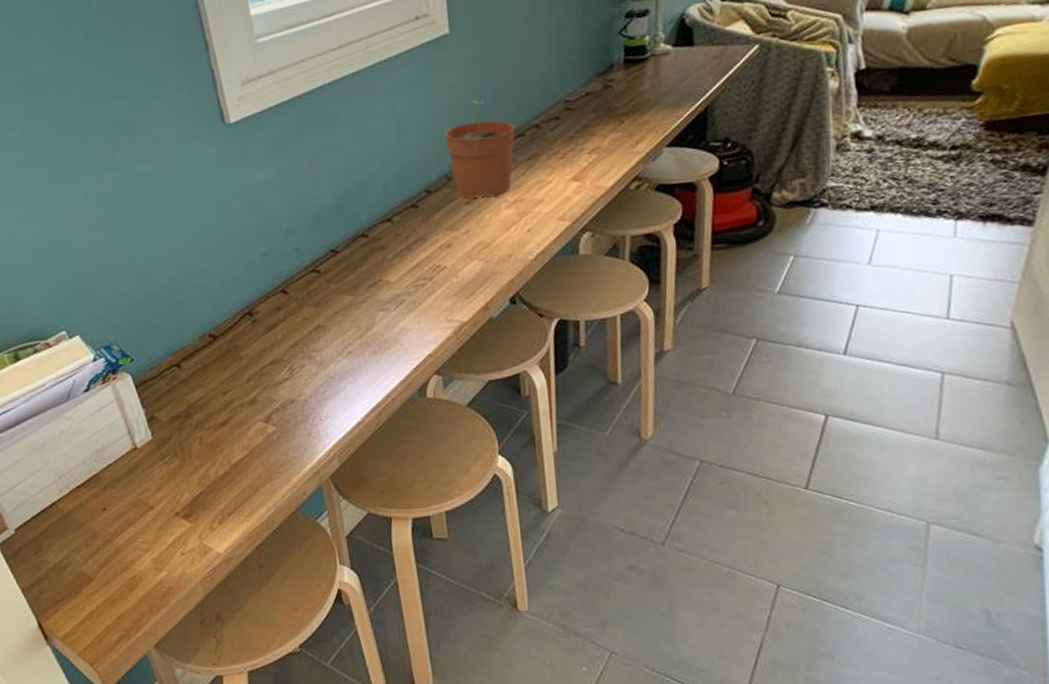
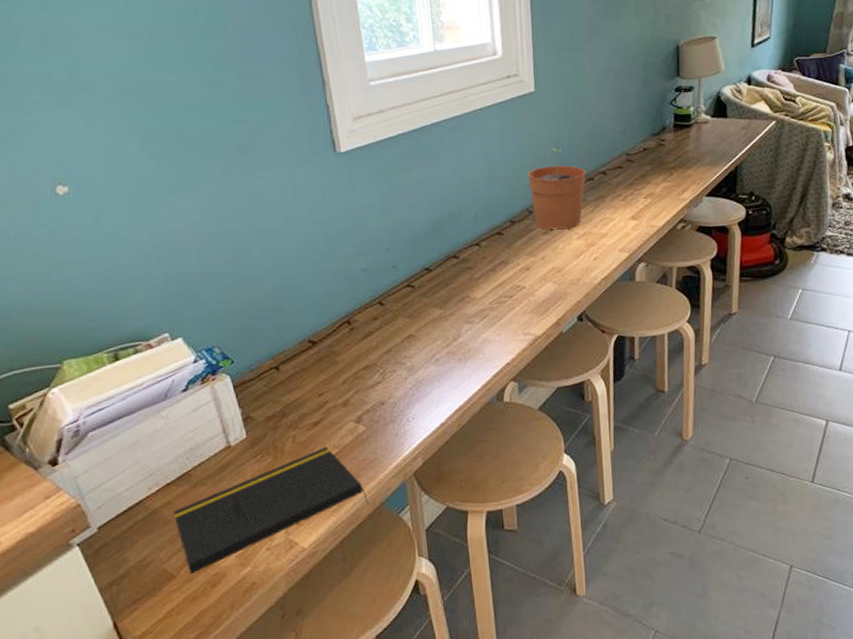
notepad: none [86,448,284,578] -> present [174,446,369,575]

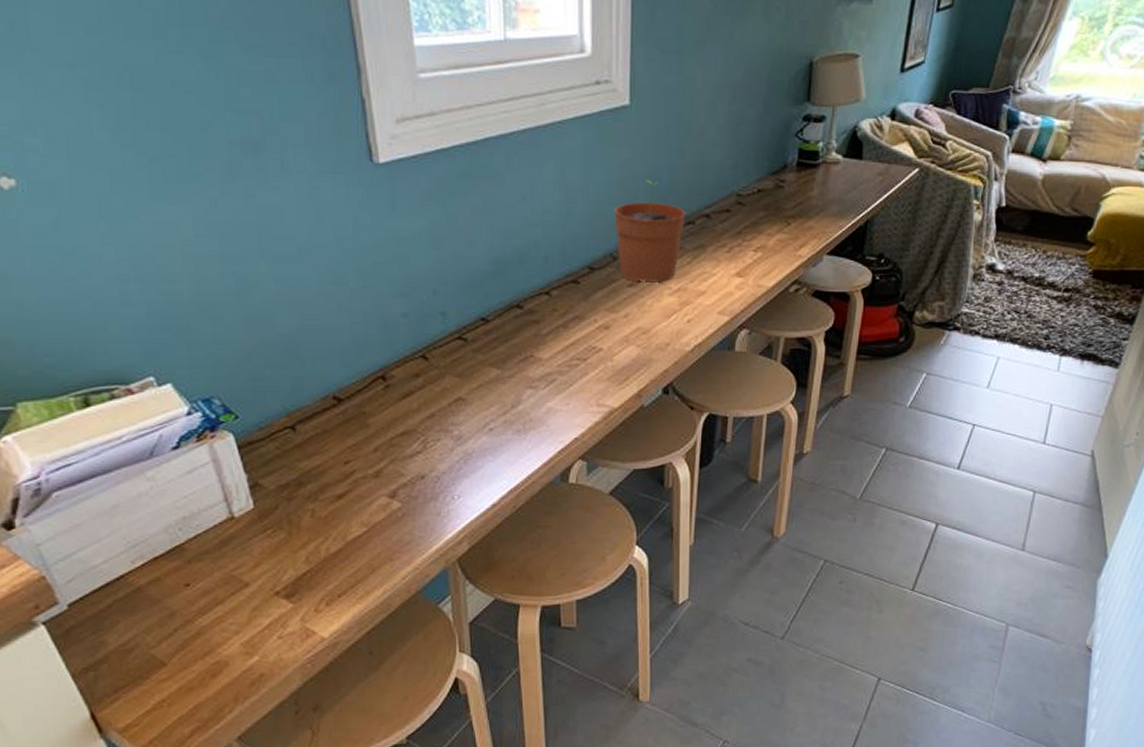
notepad: present [174,446,369,575] -> none [163,523,403,663]

